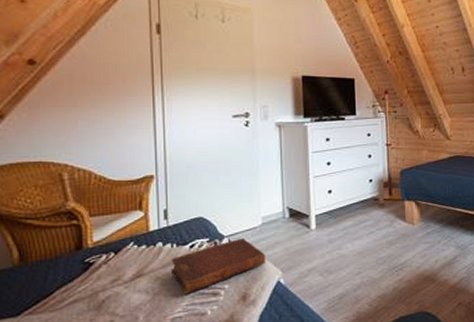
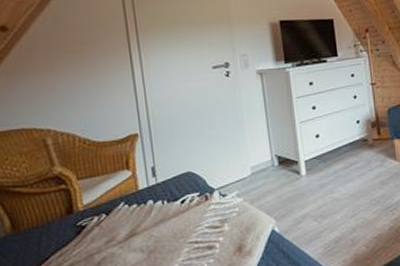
diary: present [170,237,266,294] -> none [163,189,259,250]

